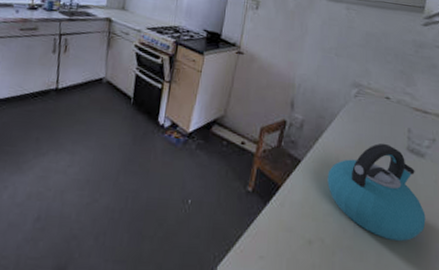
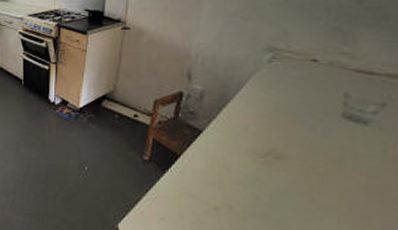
kettle: present [327,143,426,242] -> none [235,110,368,213]

